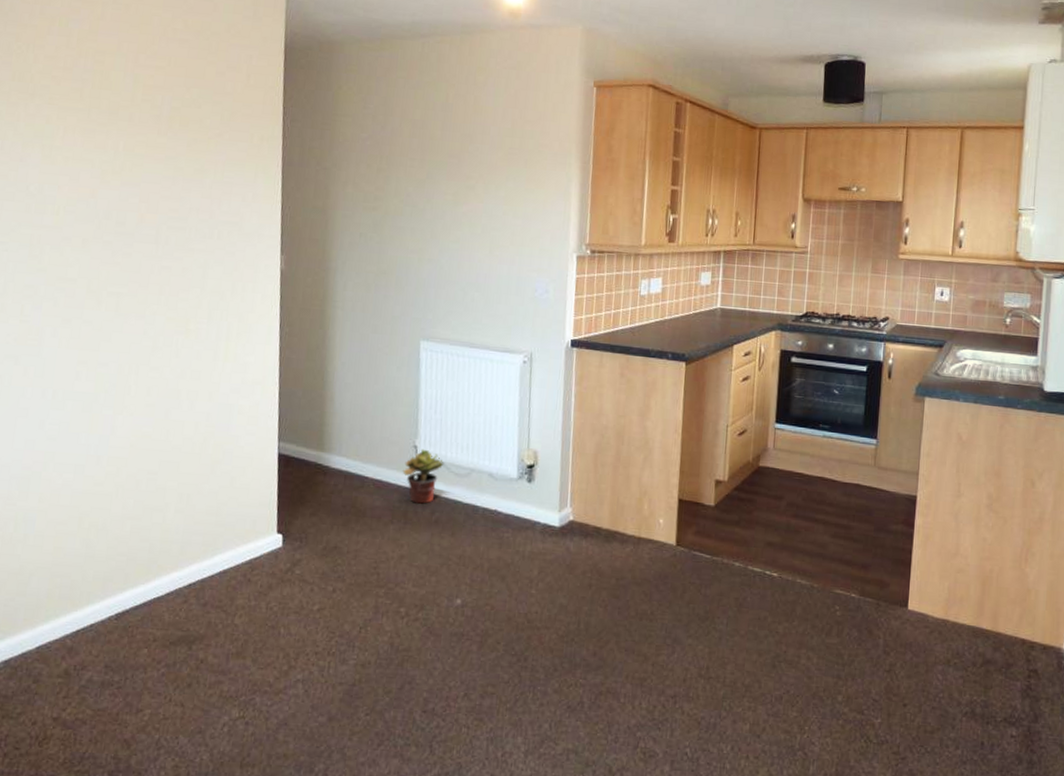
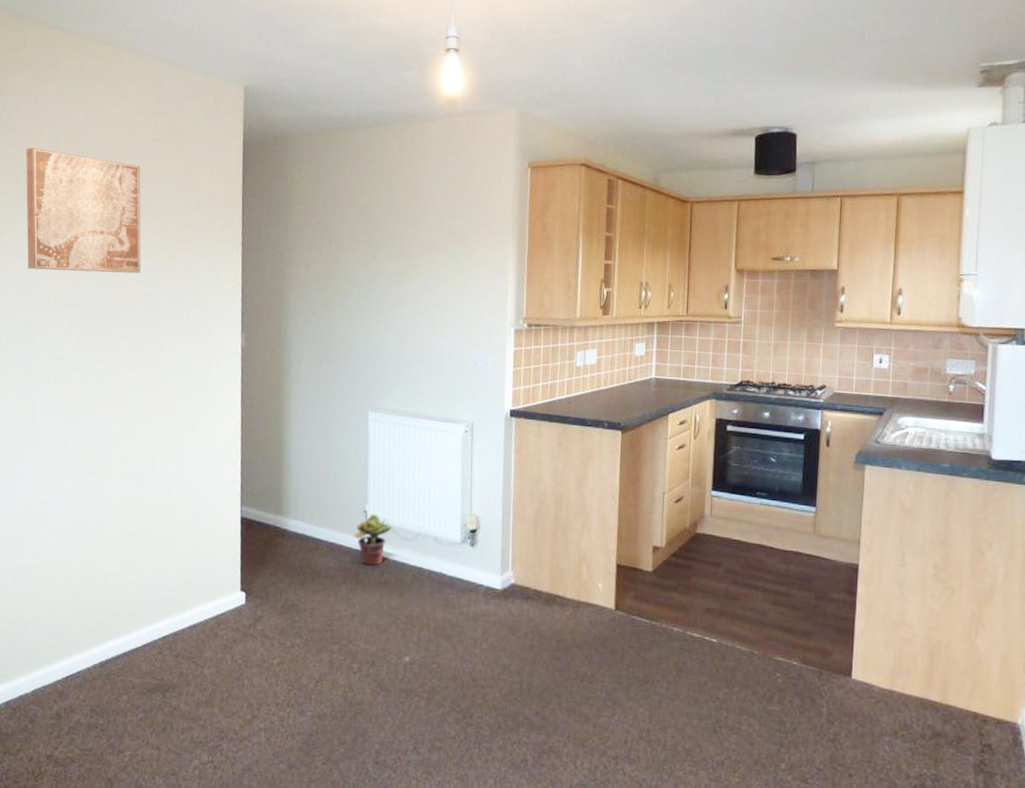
wall art: none [32,43,167,187] -> present [26,148,141,274]

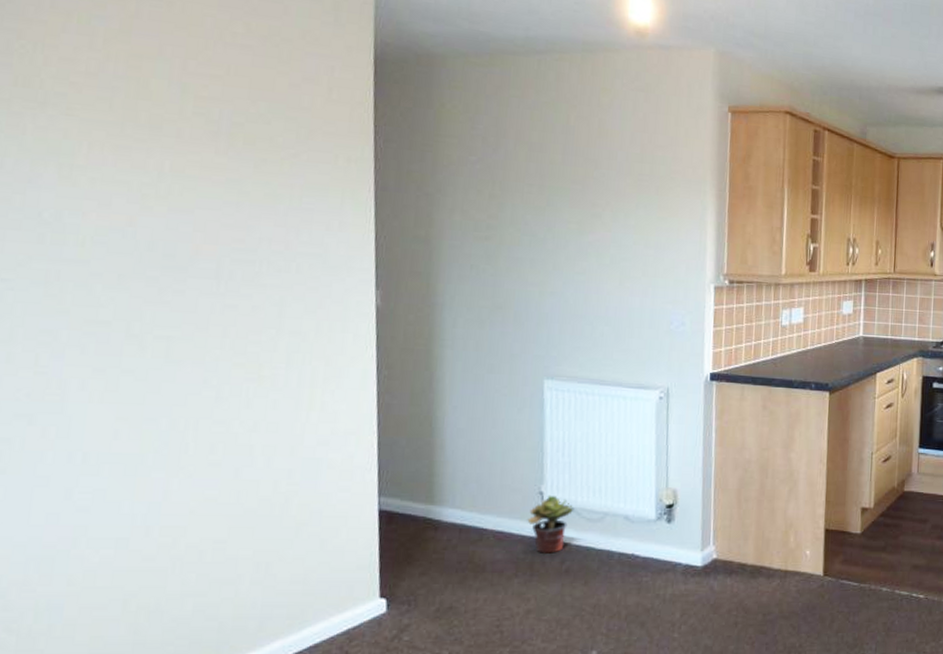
wall art: present [26,148,141,274] -> none [40,41,229,214]

